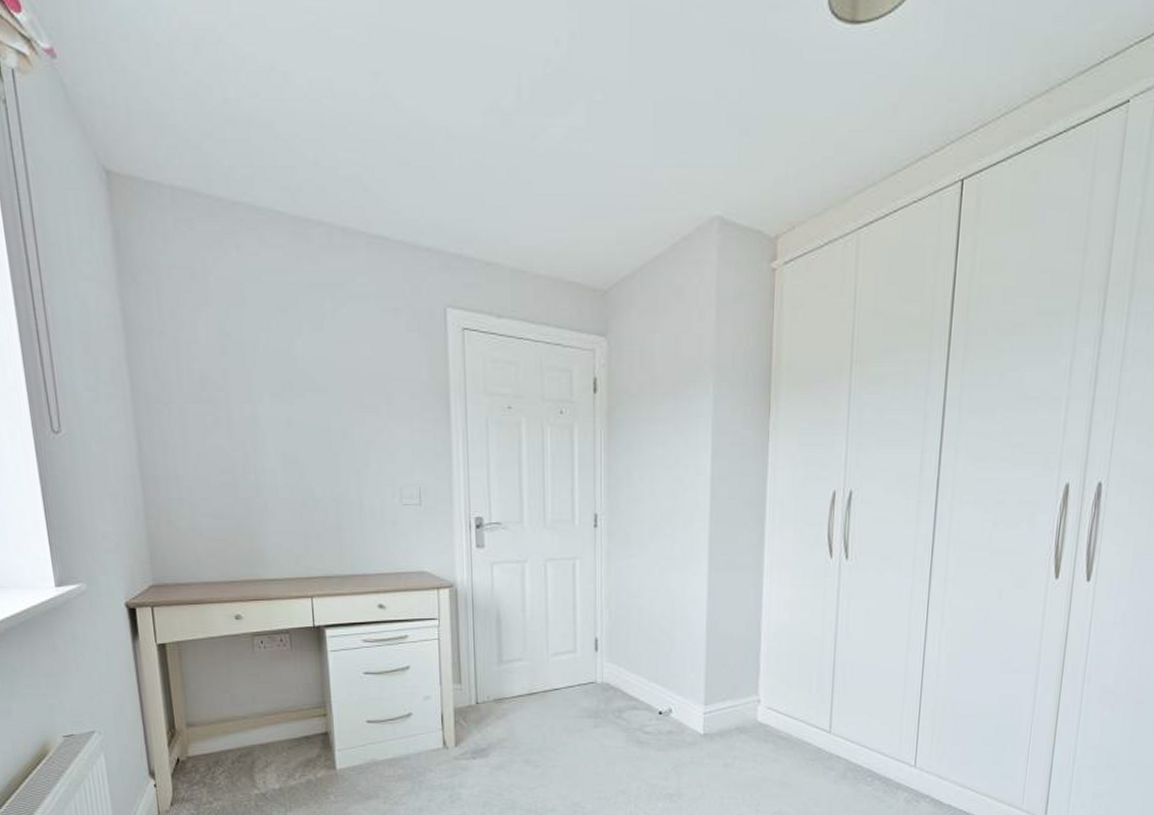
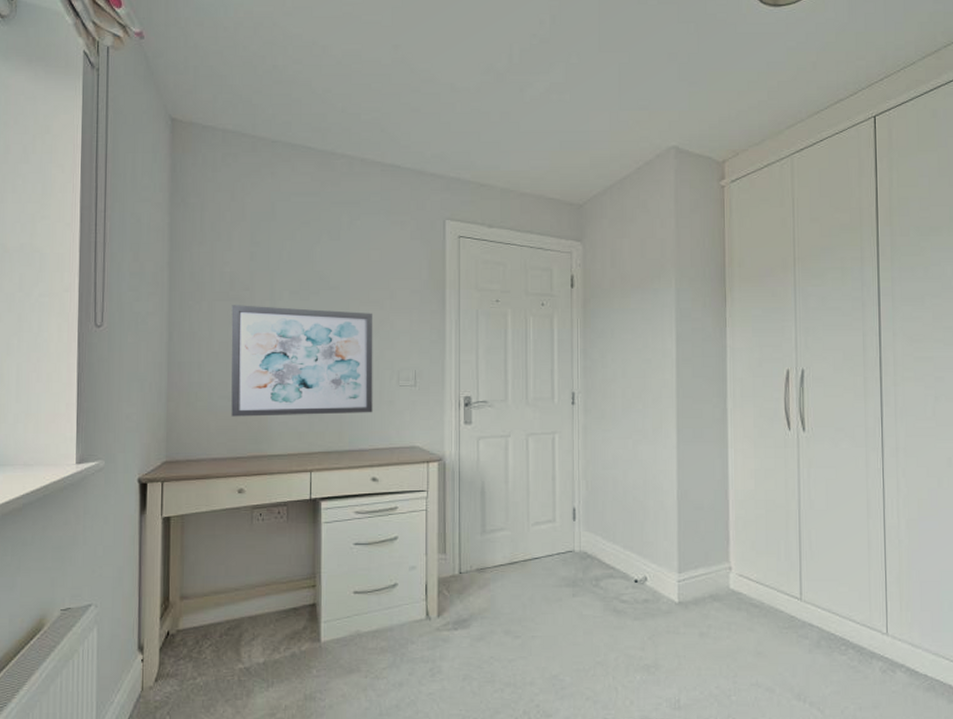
wall art: none [205,409,375,537] -> present [231,305,373,417]

